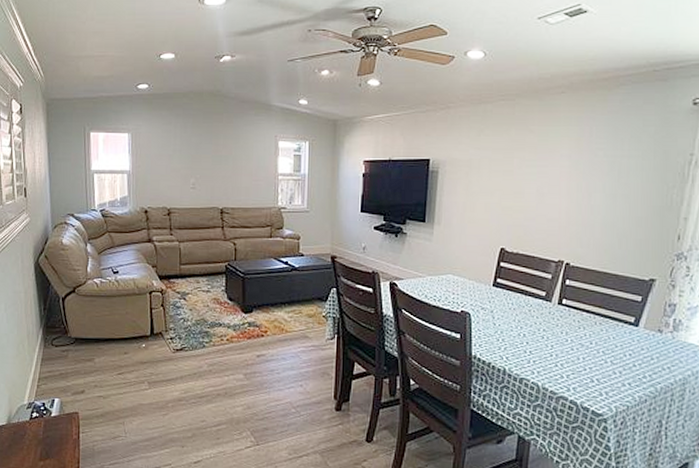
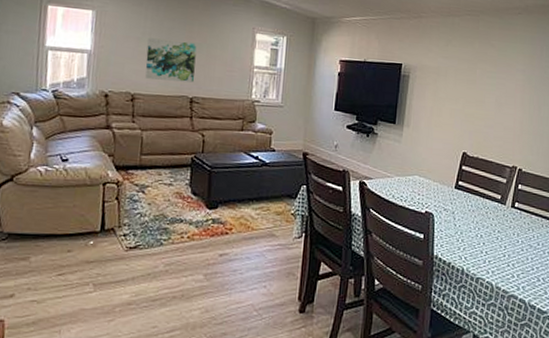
wall art: none [178,154,224,194] -> present [145,38,197,83]

